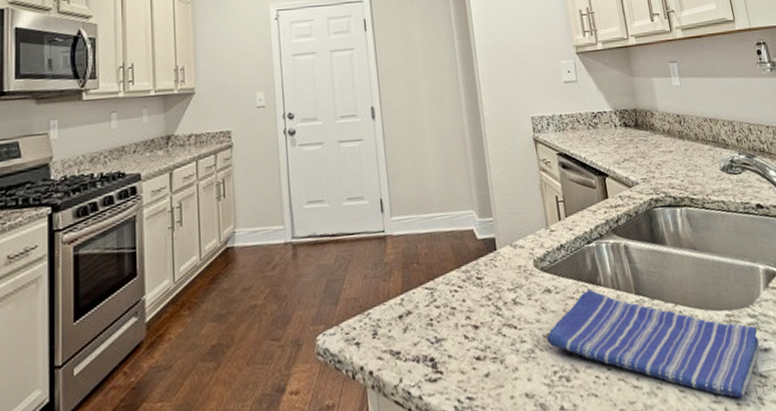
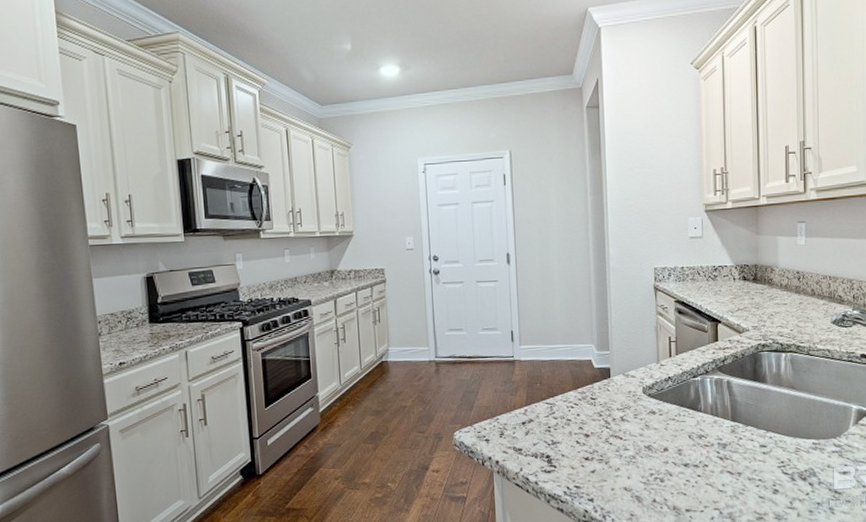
dish towel: present [546,288,760,398] -> none [647,413,840,507]

